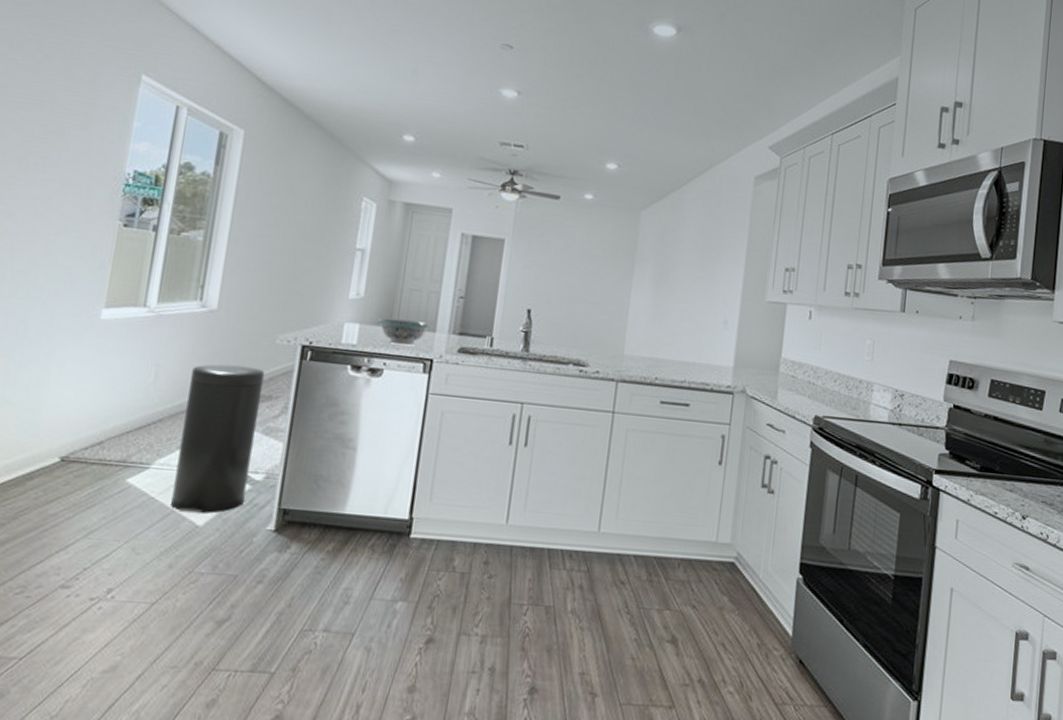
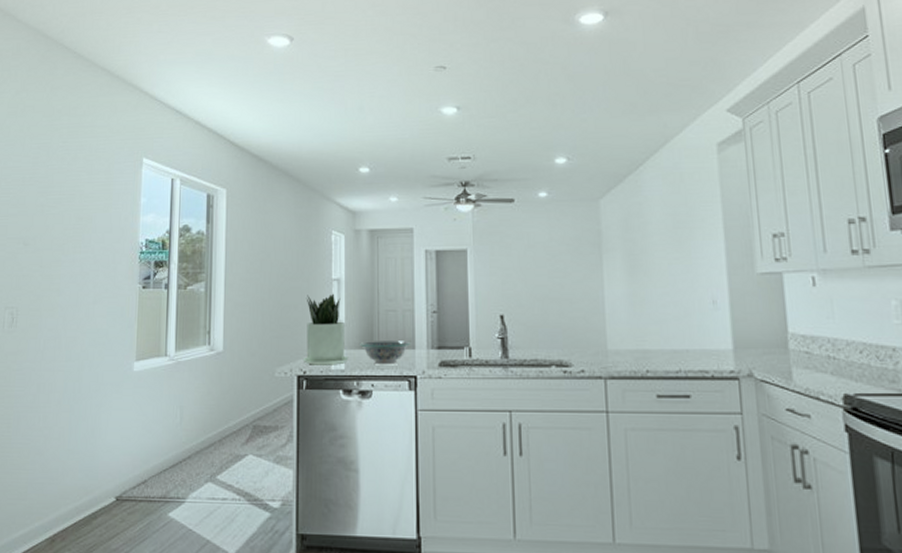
pedal bin: present [170,364,265,514] -> none [205,400,269,543]
planter: none [310,261,363,339] -> present [302,293,349,365]

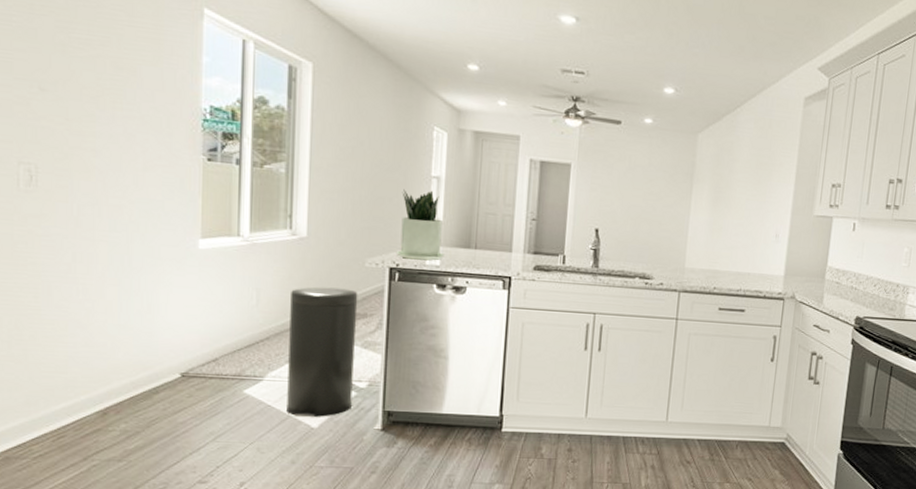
pedal bin: none [205,400,269,543] -> present [285,286,358,418]
decorative bowl: present [360,341,411,365] -> none [457,240,509,265]

